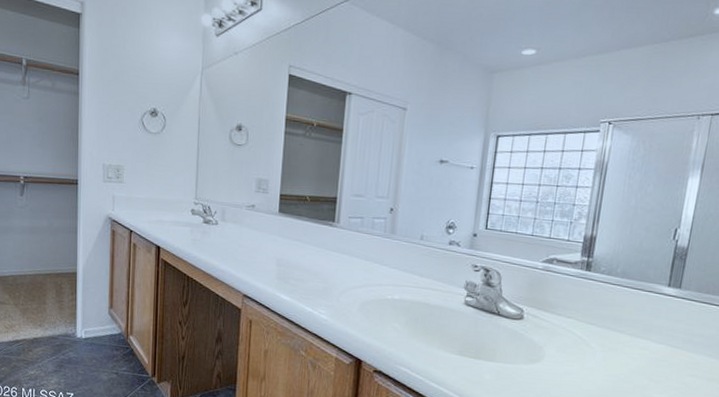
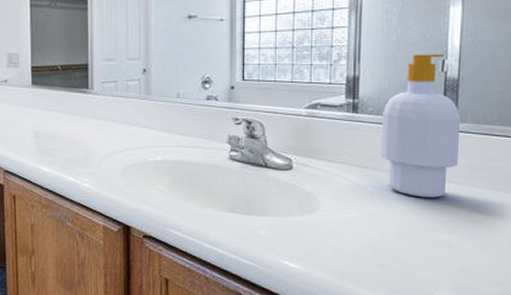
soap bottle: none [607,220,685,359] -> present [380,54,461,198]

